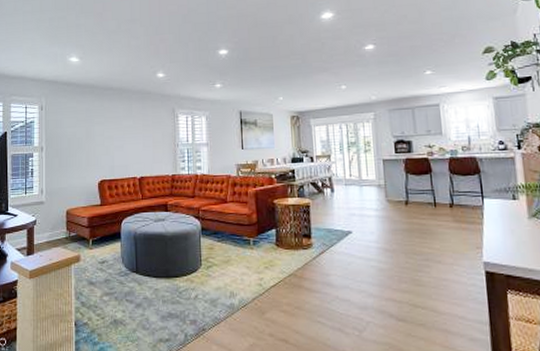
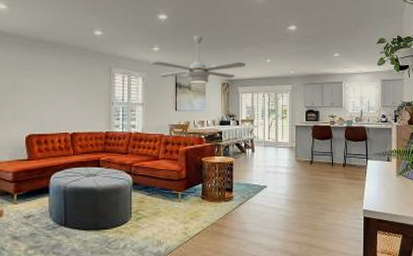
ceiling fan: none [213,67,317,119] -> present [150,35,246,84]

